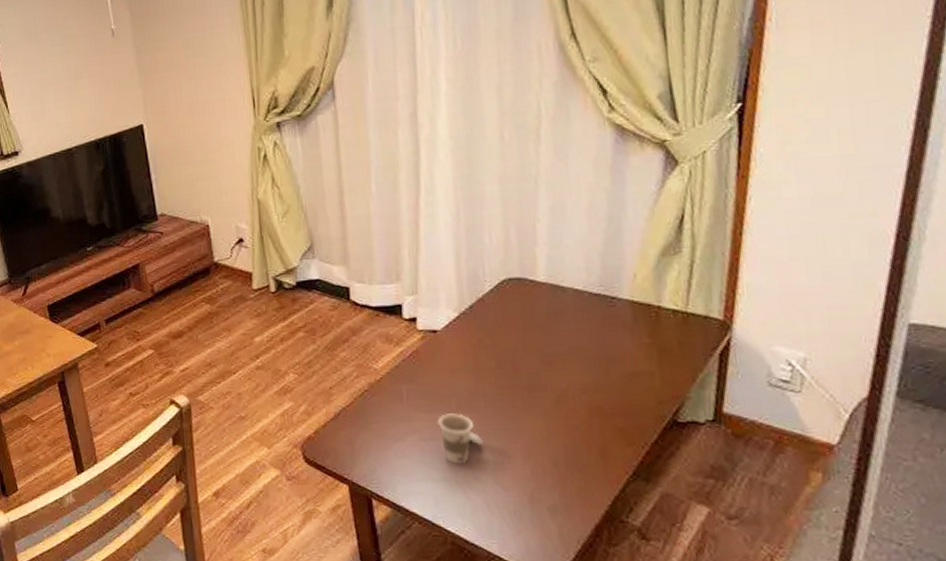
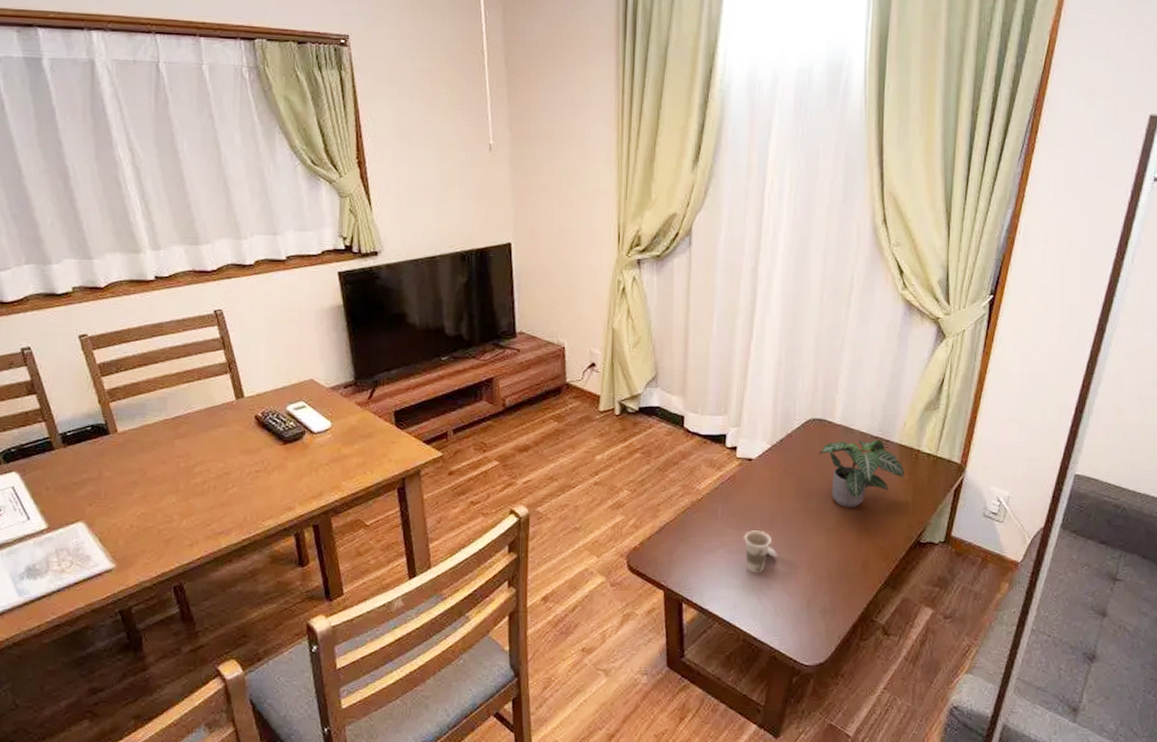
potted plant: none [521,296,643,383] -> present [818,439,905,508]

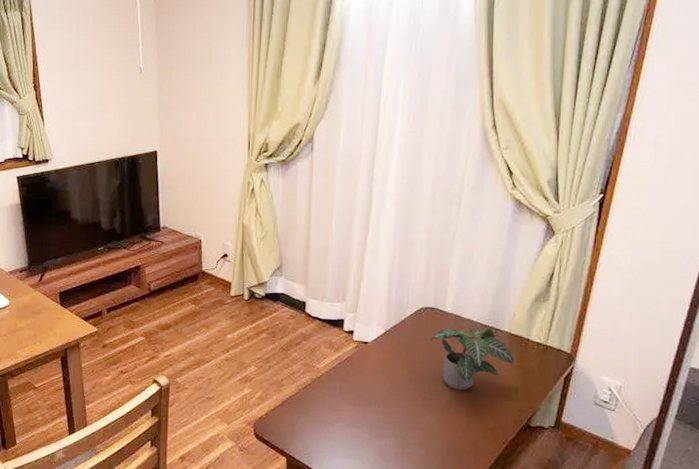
cup: present [744,530,777,574] -> none [360,407,391,447]

